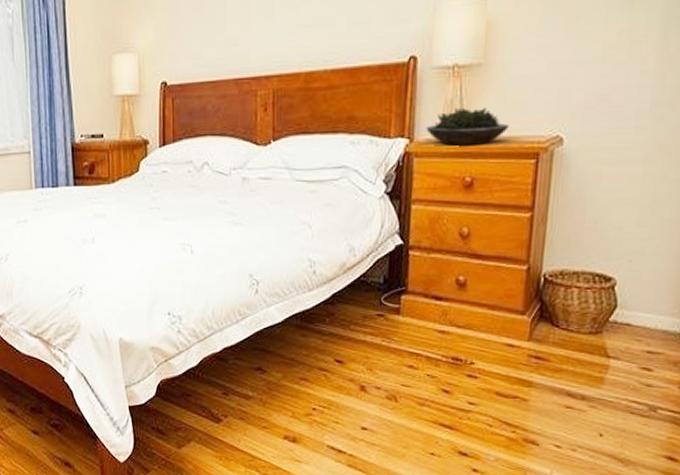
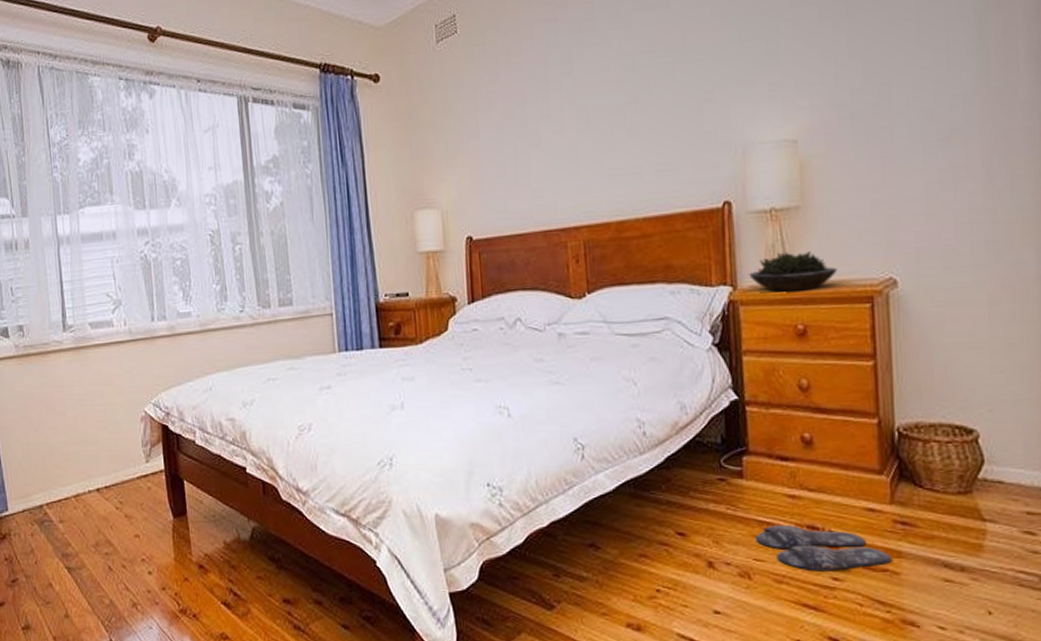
slippers: none [405,357,523,397] -> present [756,525,892,572]

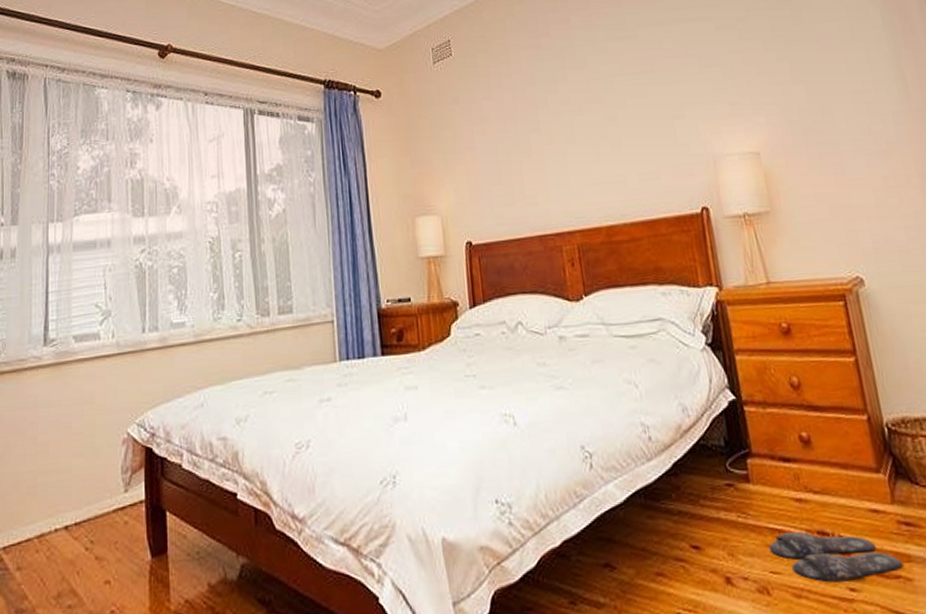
succulent plant: present [749,251,837,293] -> none [732,253,810,292]

